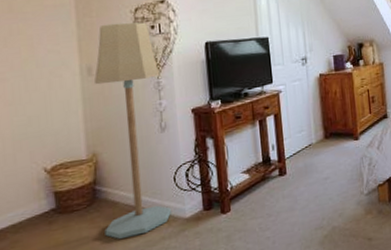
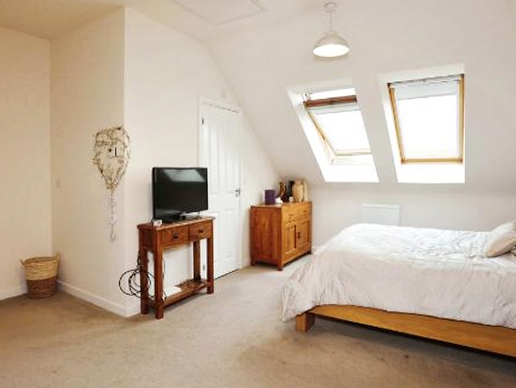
floor lamp: present [93,22,171,239] -> none [61,144,115,326]

